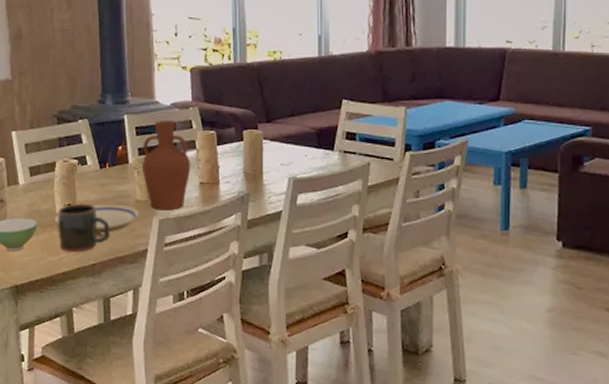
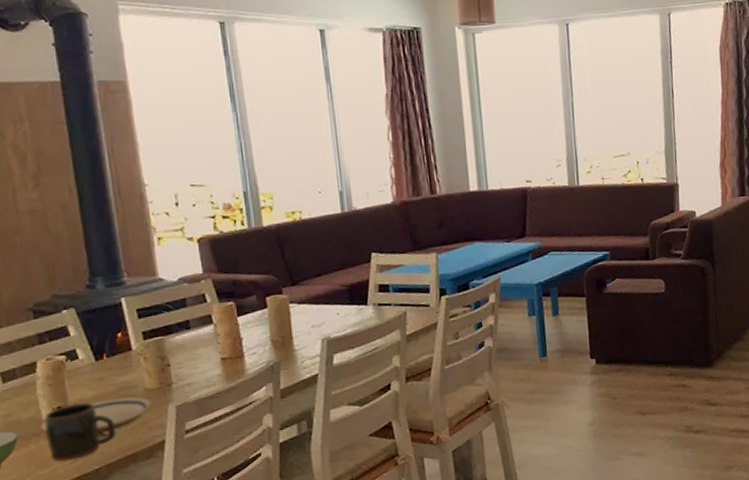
vase: present [141,119,191,211] -> none [148,296,209,396]

